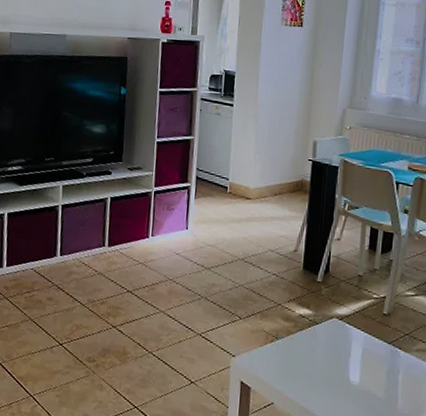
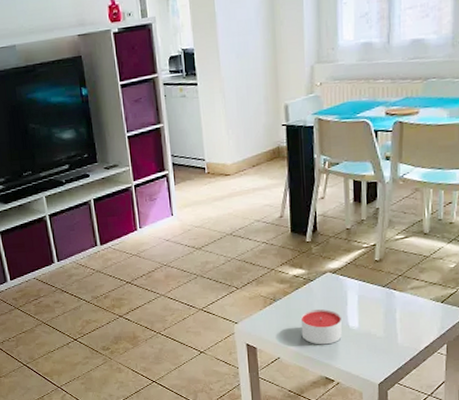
candle: none [299,355,343,398] -> present [300,309,342,345]

